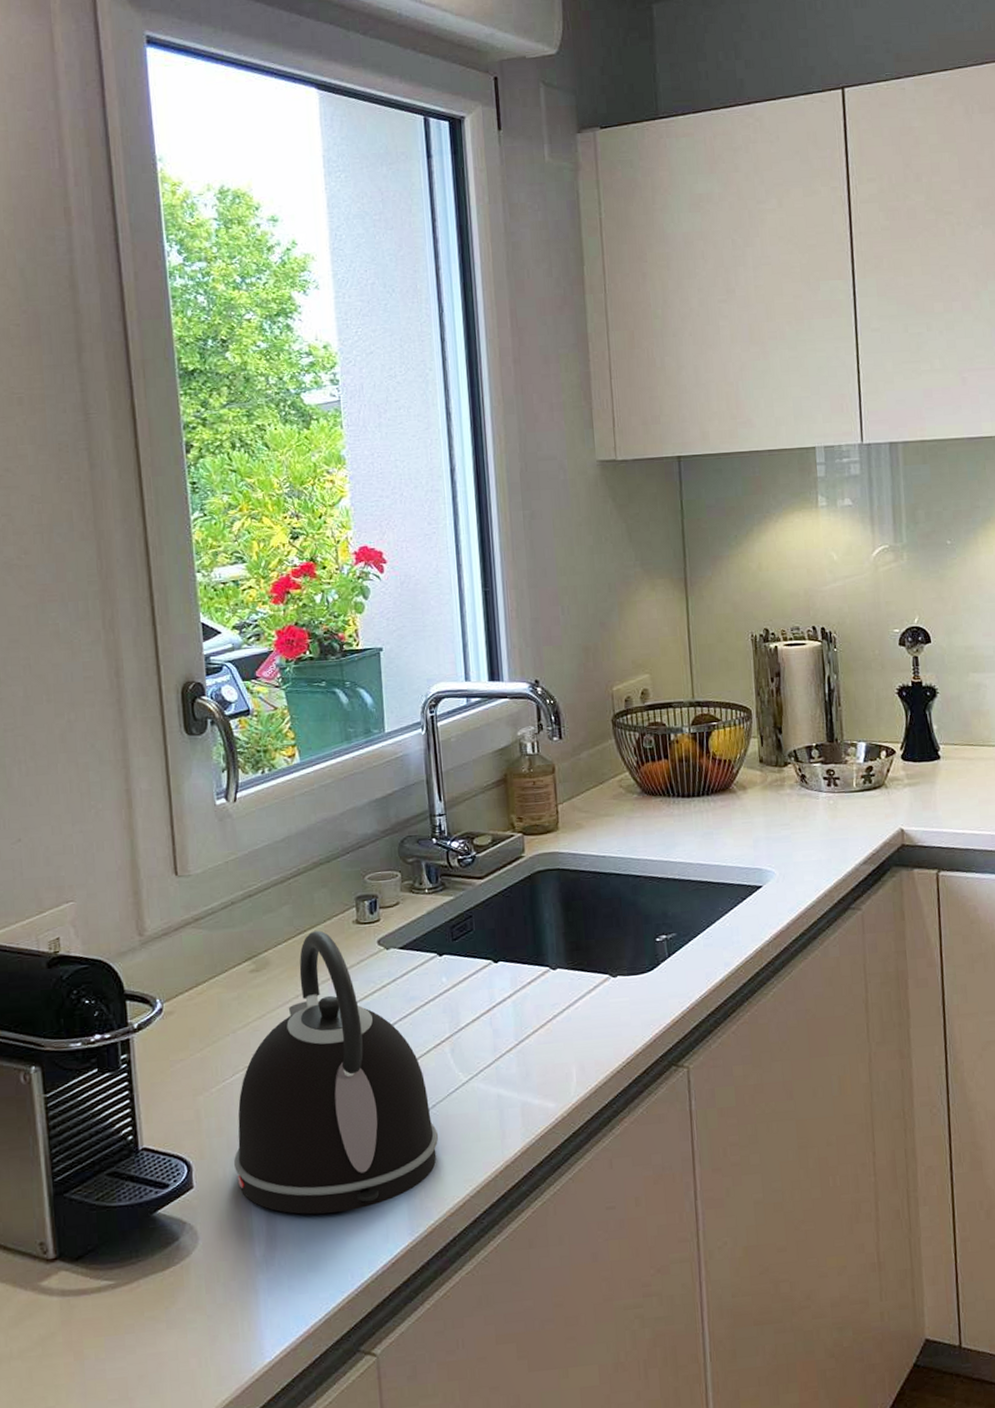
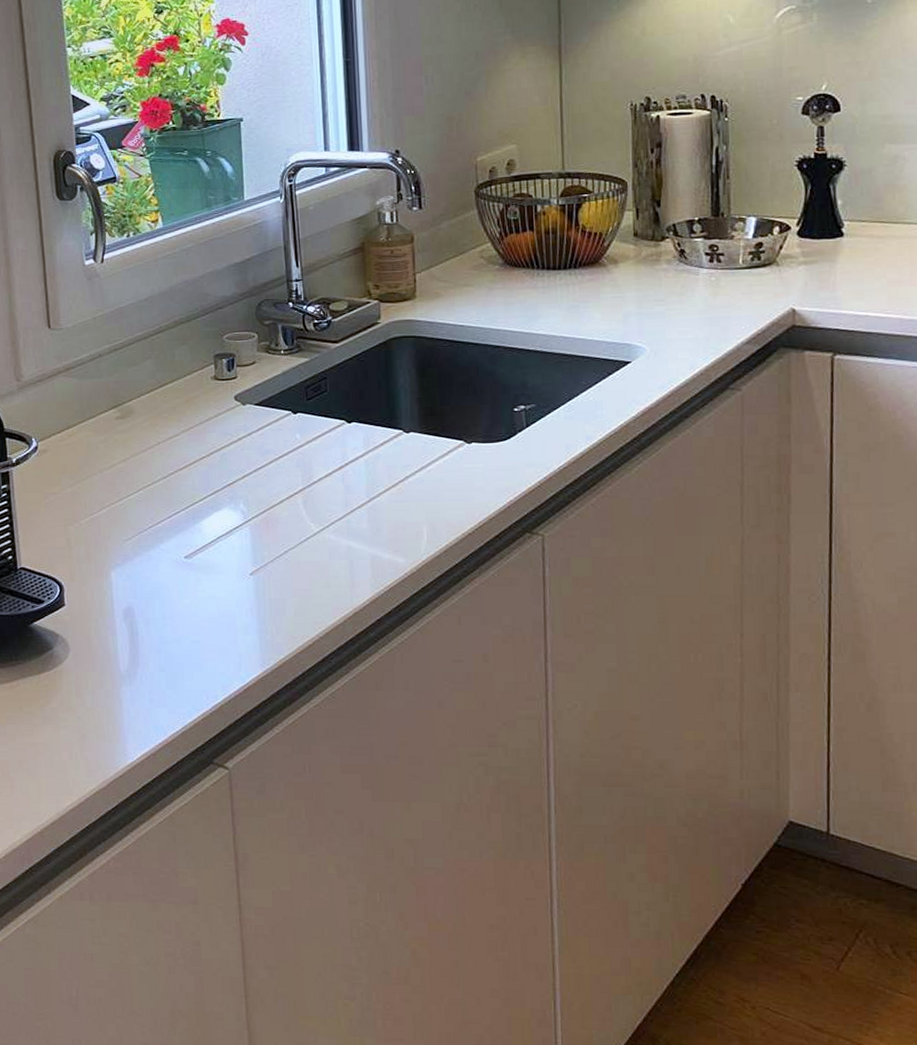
kettle: present [234,930,439,1215] -> none [101,384,290,639]

